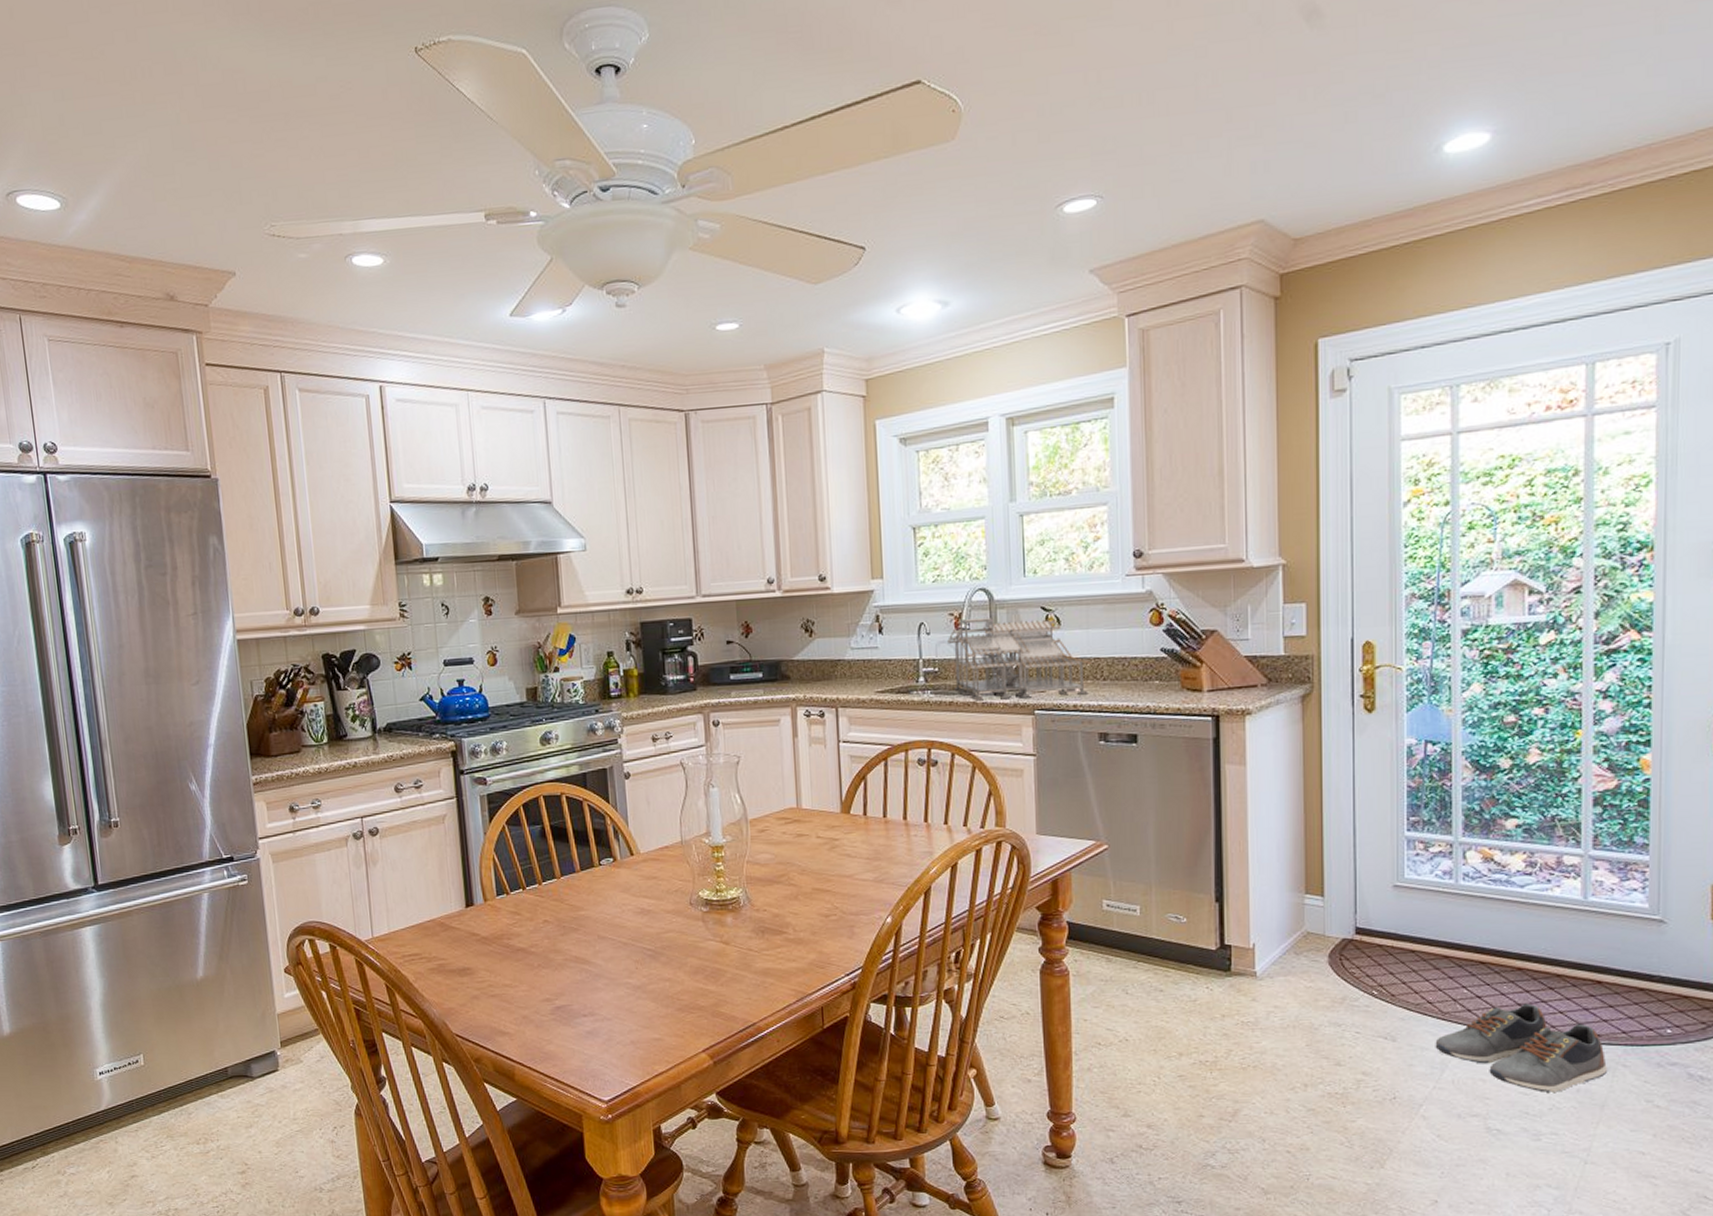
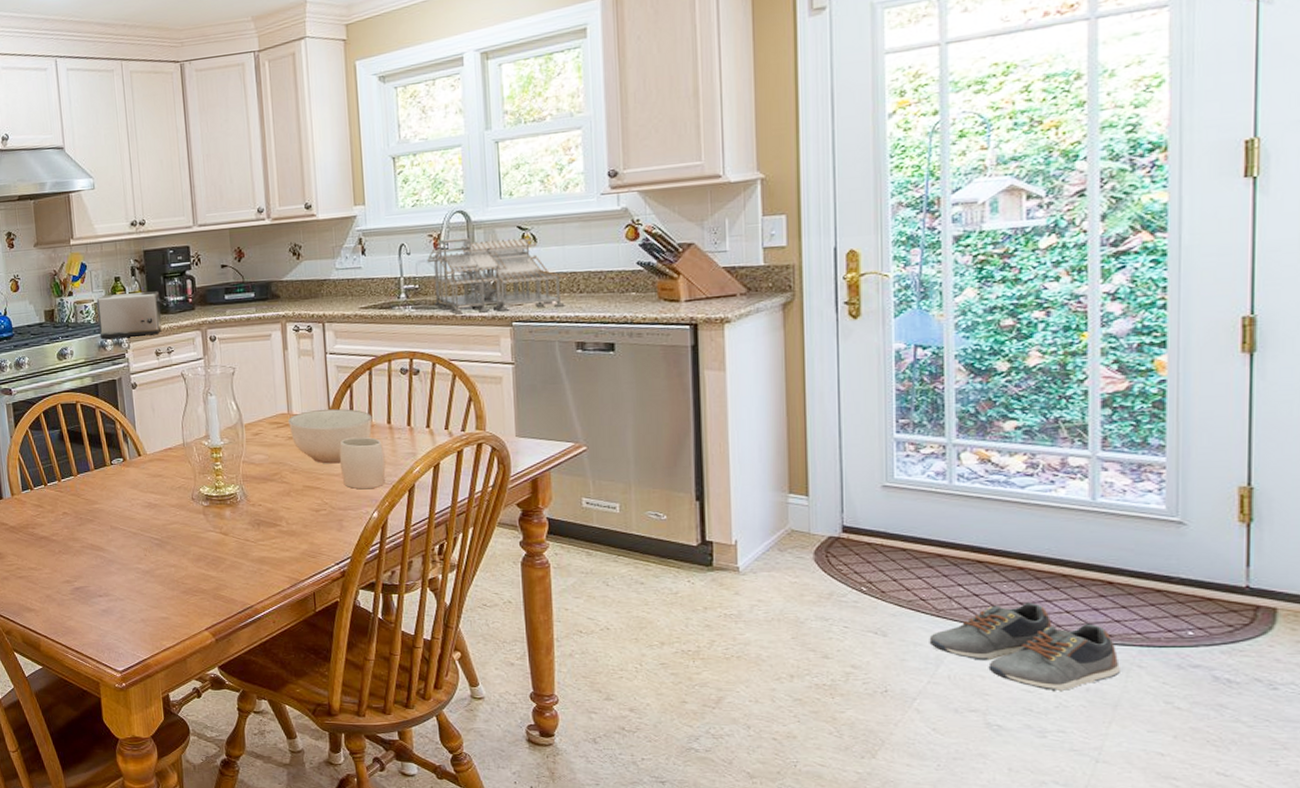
toaster: none [586,668,662,723] -> present [96,291,163,340]
bowl: none [797,803,888,864] -> present [288,409,373,464]
mug: none [851,834,901,892] -> present [339,436,386,490]

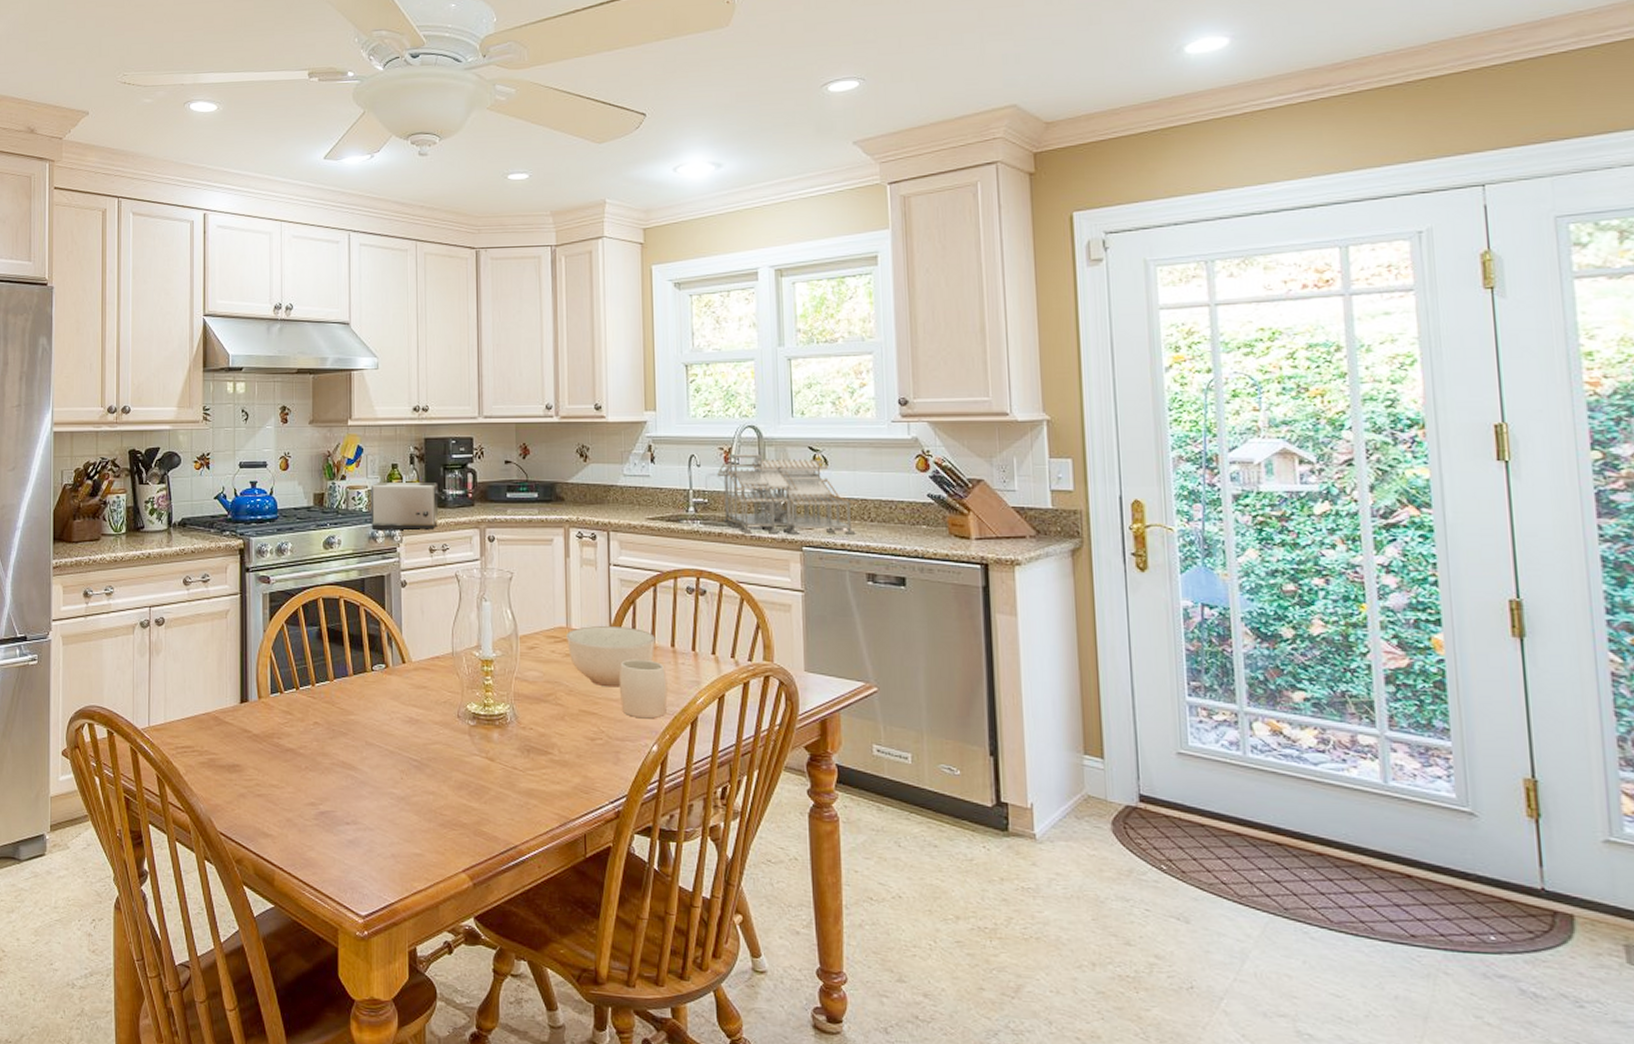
shoe: present [929,602,1120,691] -> none [1232,893,1427,997]

